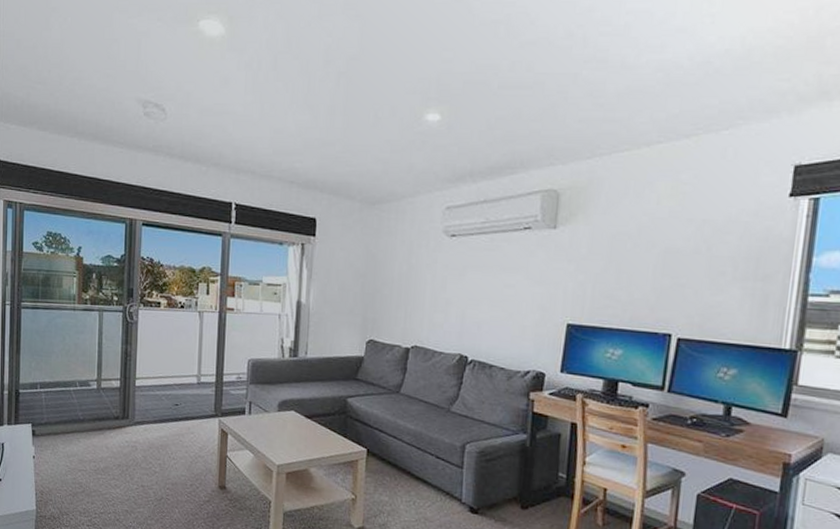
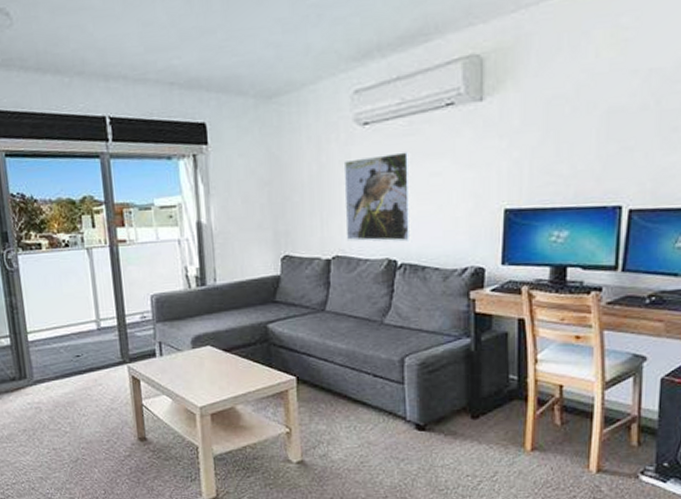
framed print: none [425,263,490,343] -> present [343,151,412,243]

